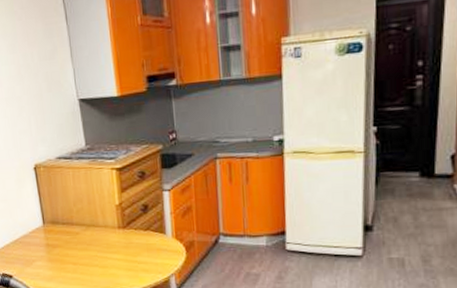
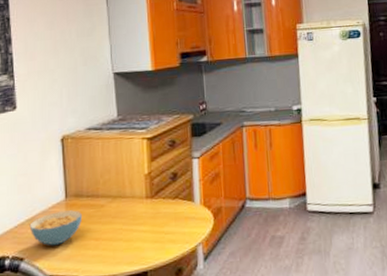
cereal bowl: none [14,236,60,267] -> present [29,210,82,246]

